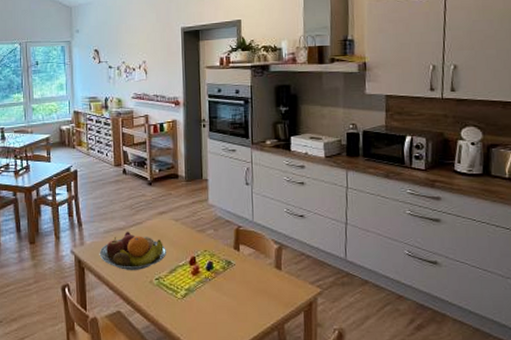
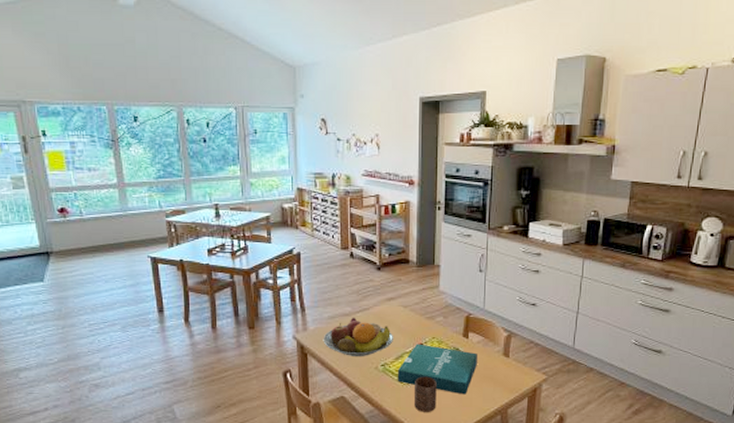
pizza box: none [171,257,250,309] -> present [397,344,477,395]
cup: none [189,290,212,328] -> present [415,376,437,412]

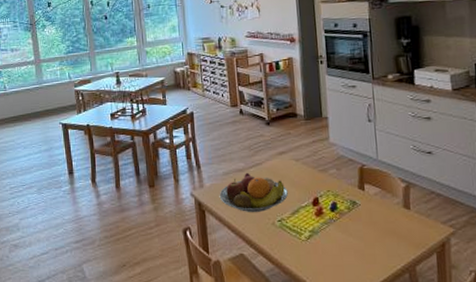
pizza box: present [397,344,477,395] -> none [294,197,377,251]
cup: present [415,376,437,412] -> none [313,231,339,270]

